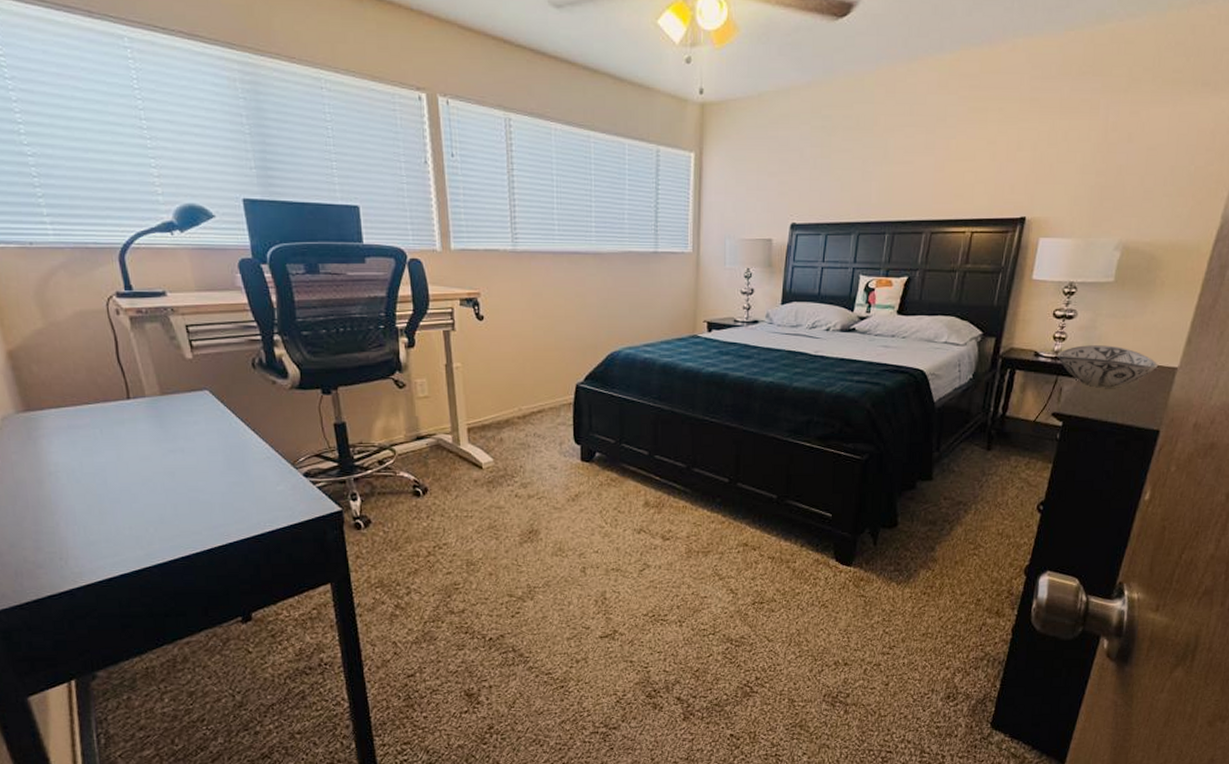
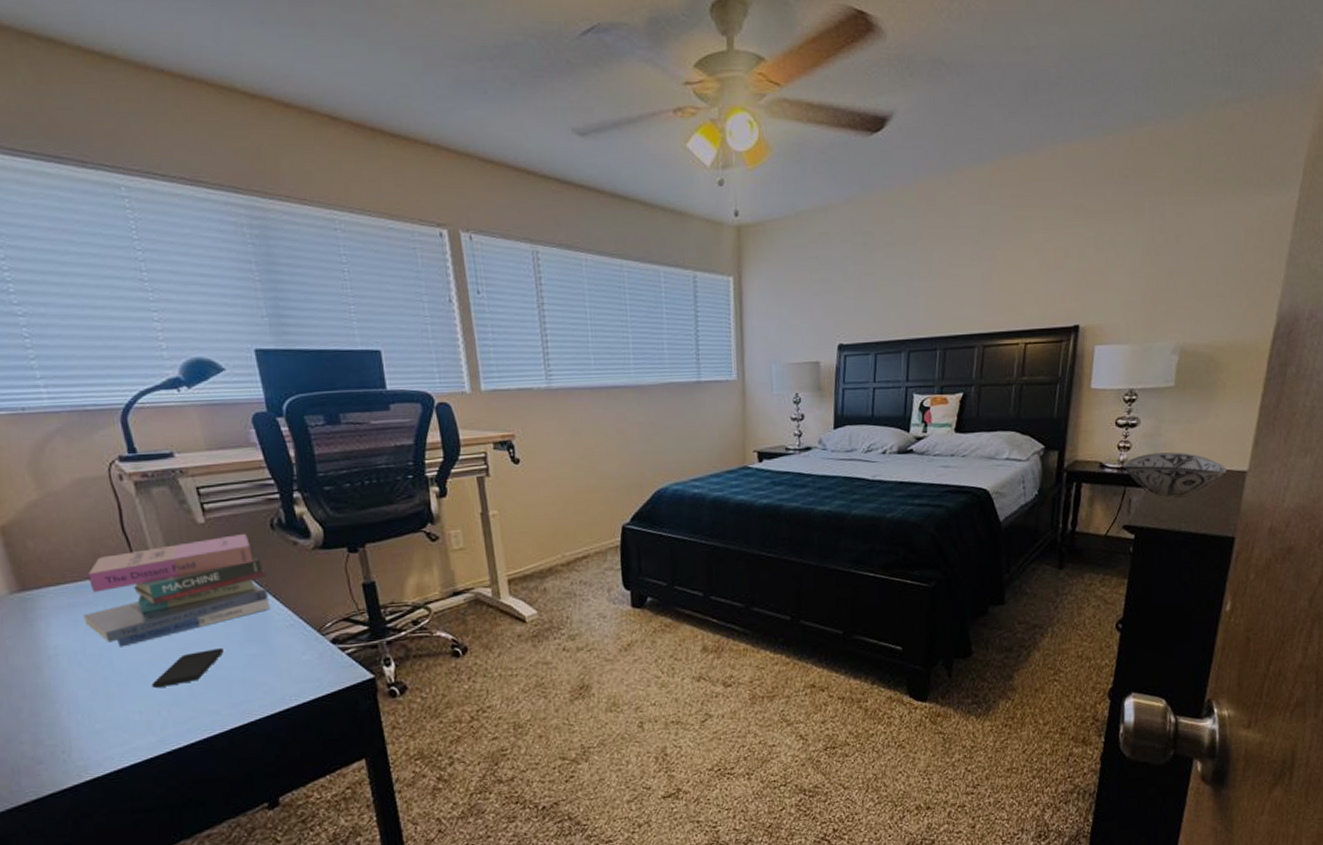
books: none [81,371,250,468] -> present [83,534,271,648]
mobile phone: none [141,474,206,508] -> present [151,647,224,689]

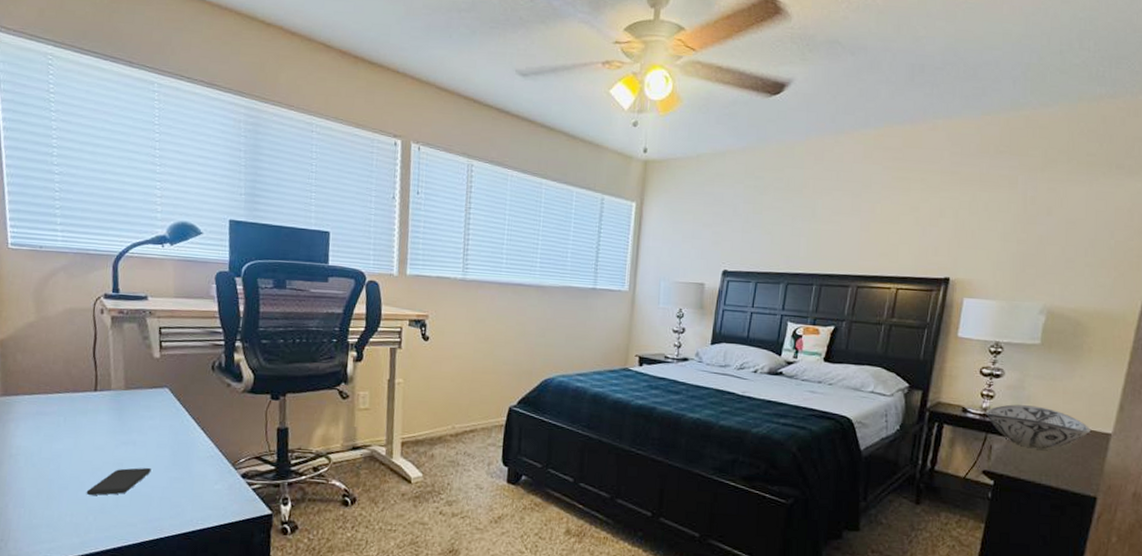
books: present [83,534,271,648] -> none [45,371,200,455]

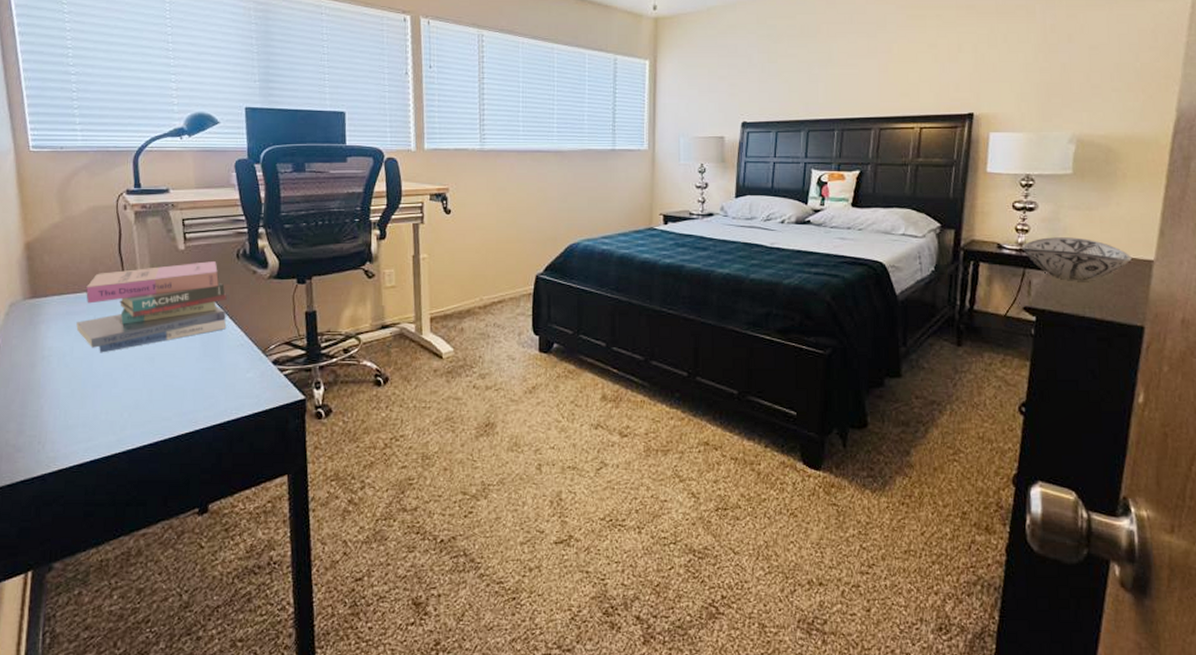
books: none [45,371,200,455] -> present [76,261,227,353]
mobile phone: present [86,467,151,496] -> none [119,360,183,393]

